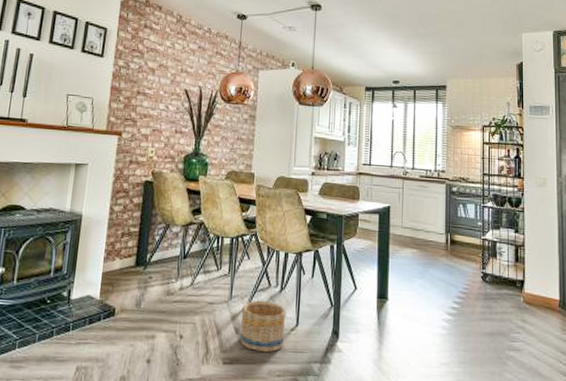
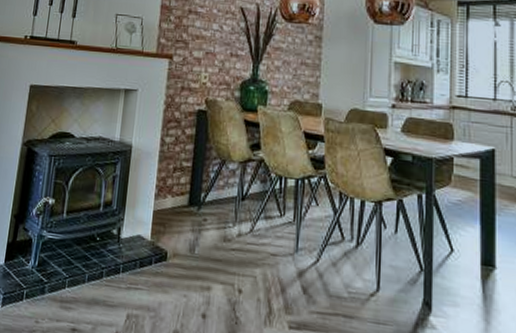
basket: present [240,300,286,353] -> none [309,255,364,320]

